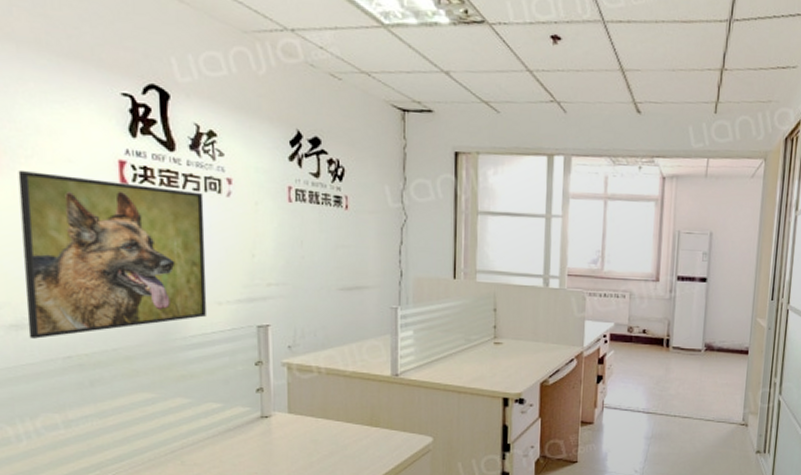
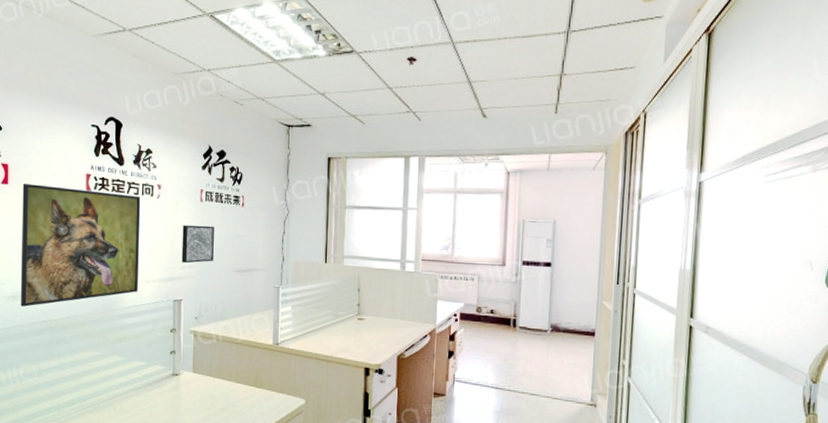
wall art: none [265,231,309,280] -> present [181,224,214,264]

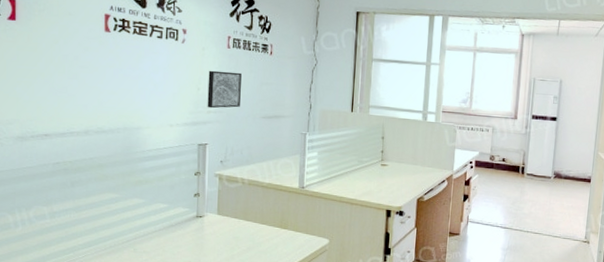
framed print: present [20,183,141,307] -> none [30,20,165,148]

